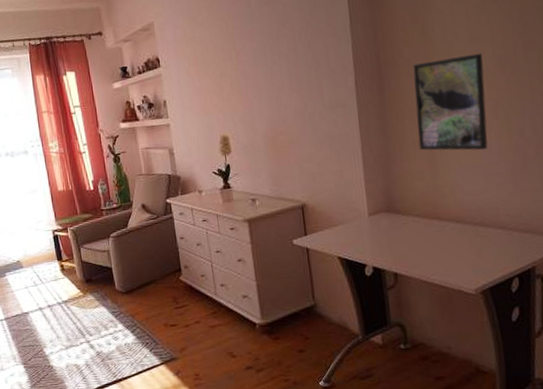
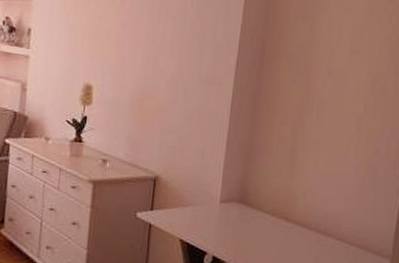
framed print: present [413,53,488,151] -> none [283,61,359,161]

